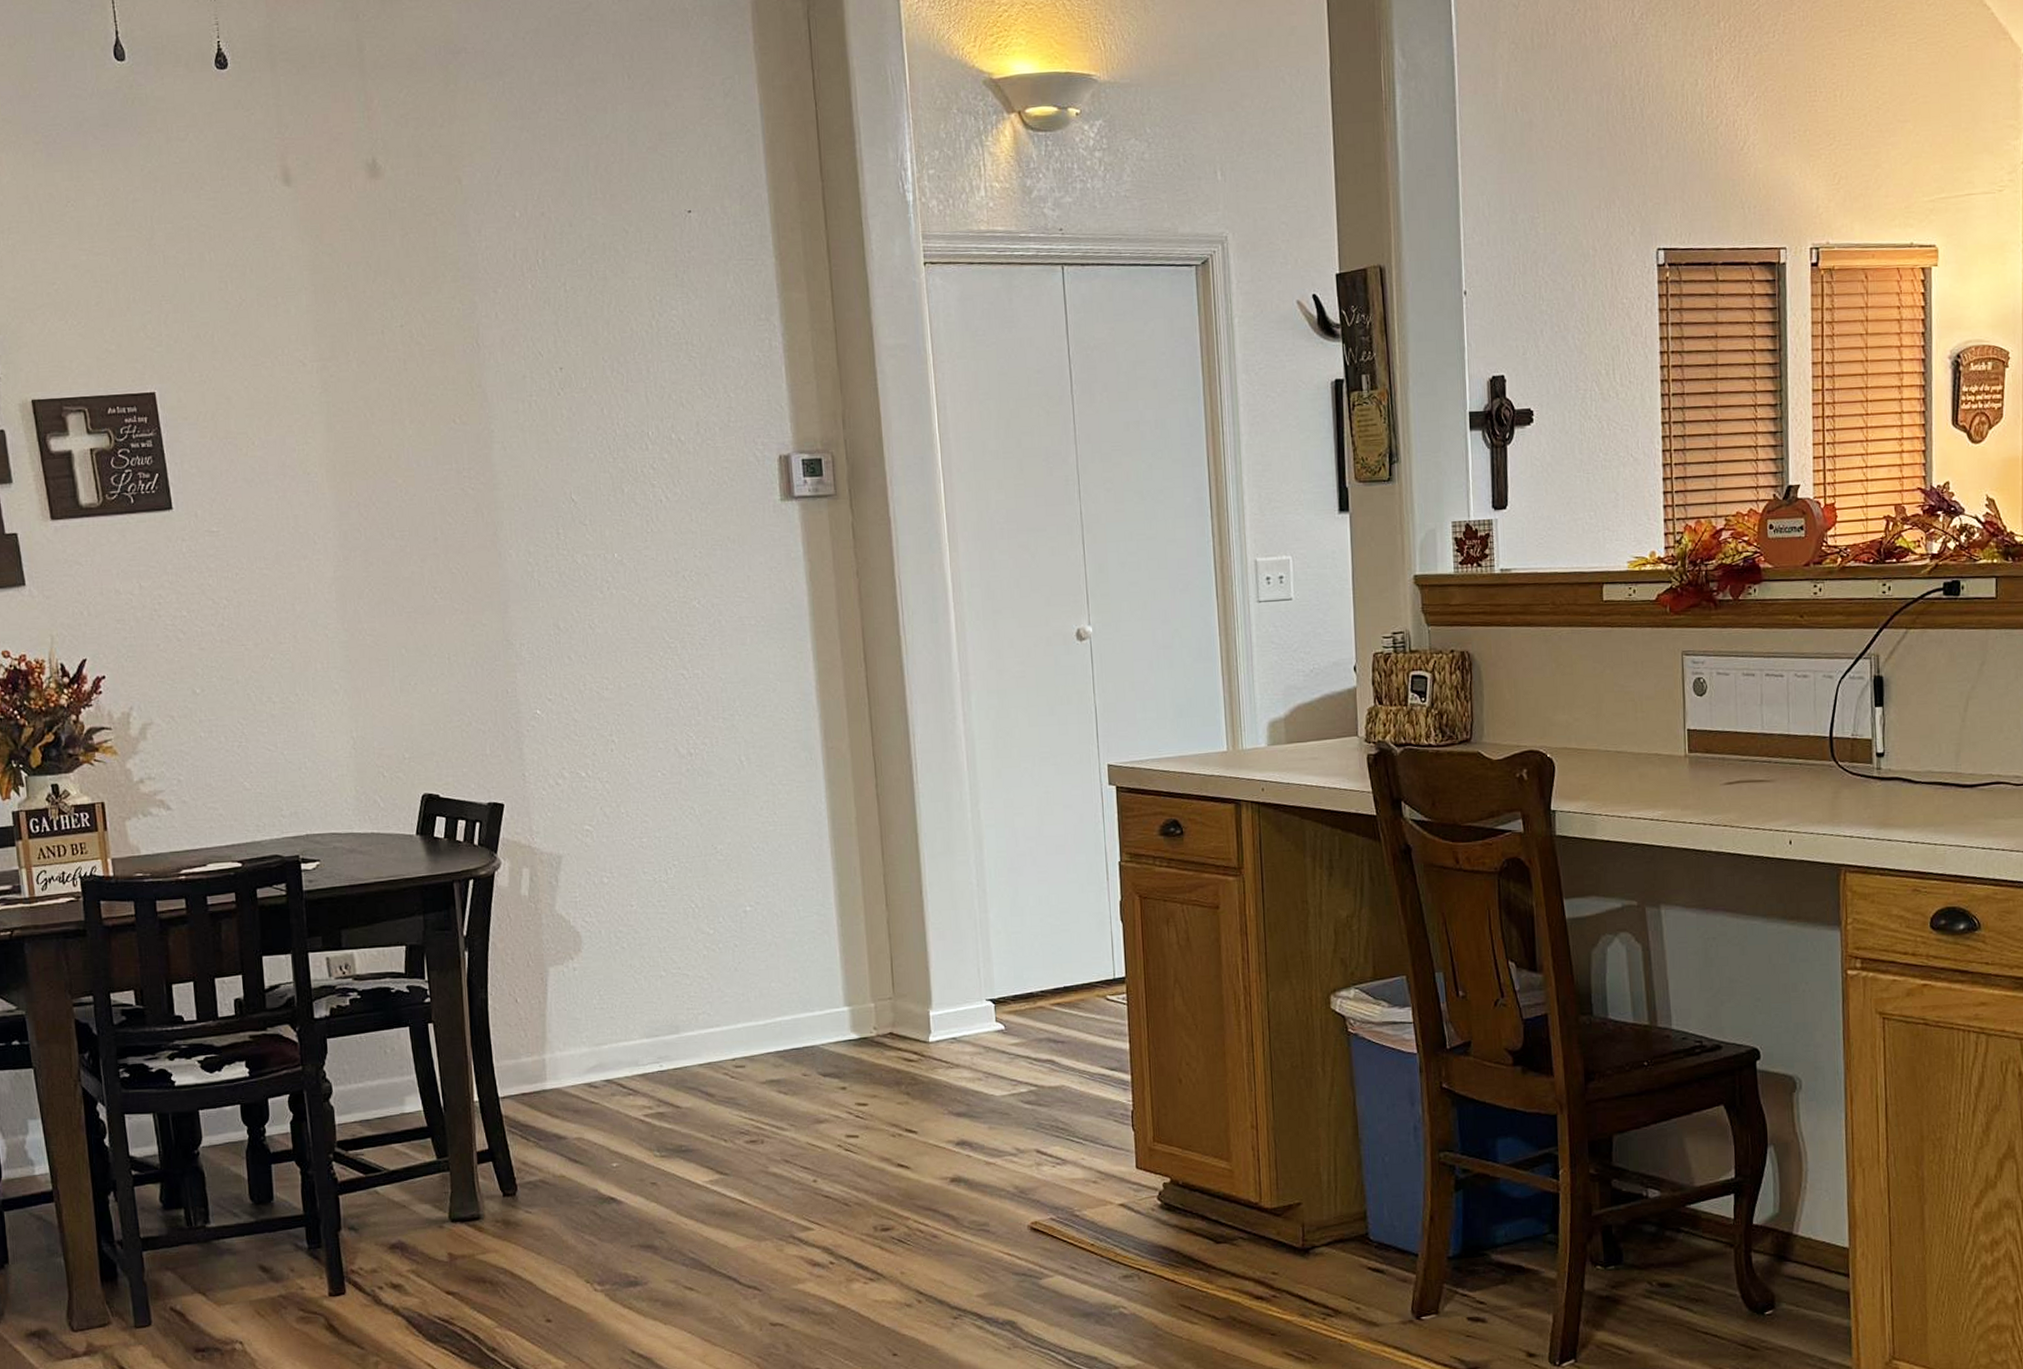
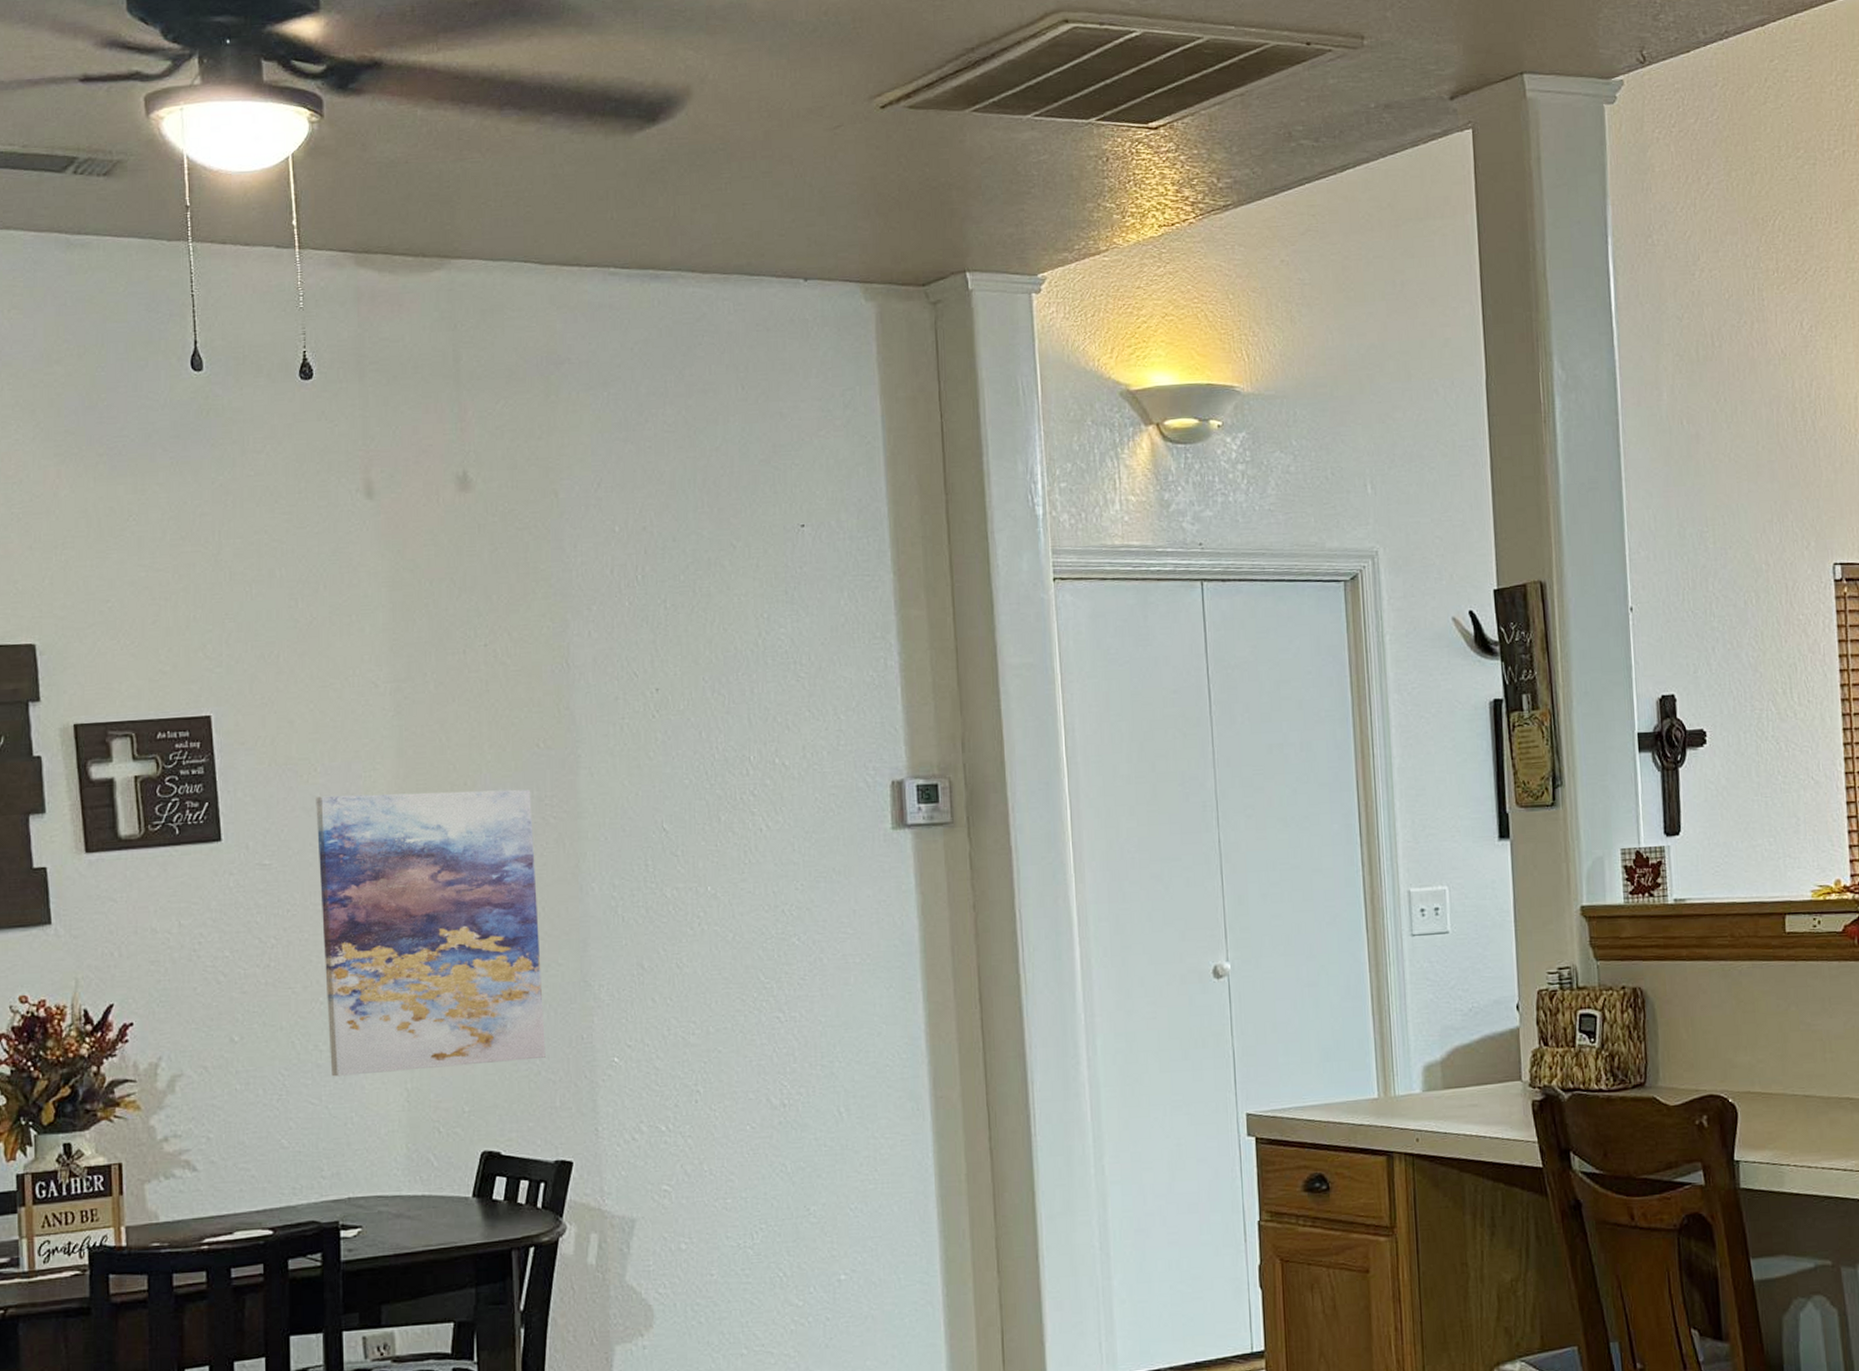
wall art: none [255,462,475,726] -> present [316,789,546,1077]

